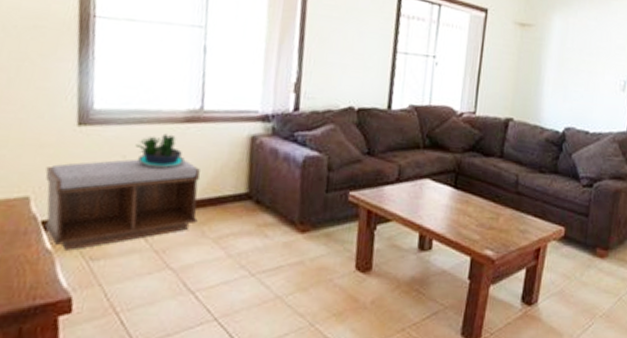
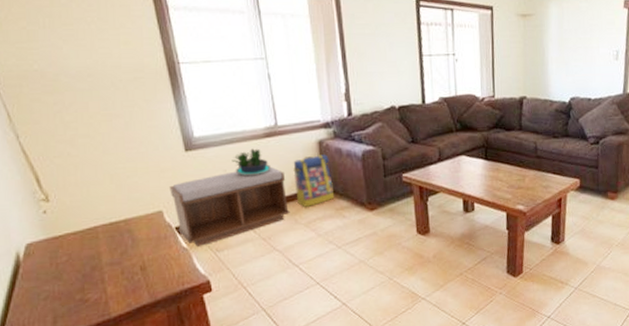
backpack: none [209,153,261,217] -> present [293,154,335,207]

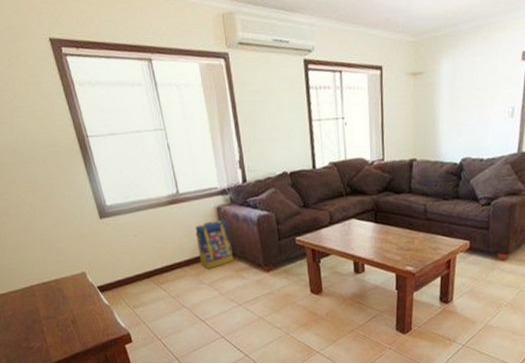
bench: present [169,166,290,247] -> none [89,231,195,304]
potted plant: present [231,148,271,176] -> none [140,215,176,240]

